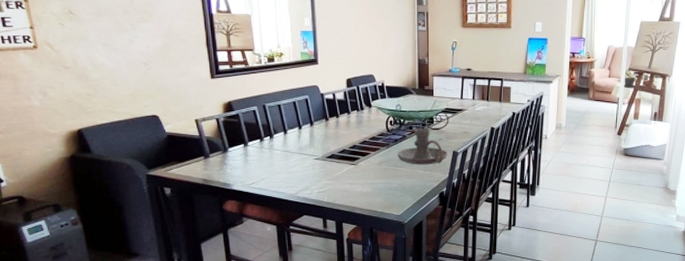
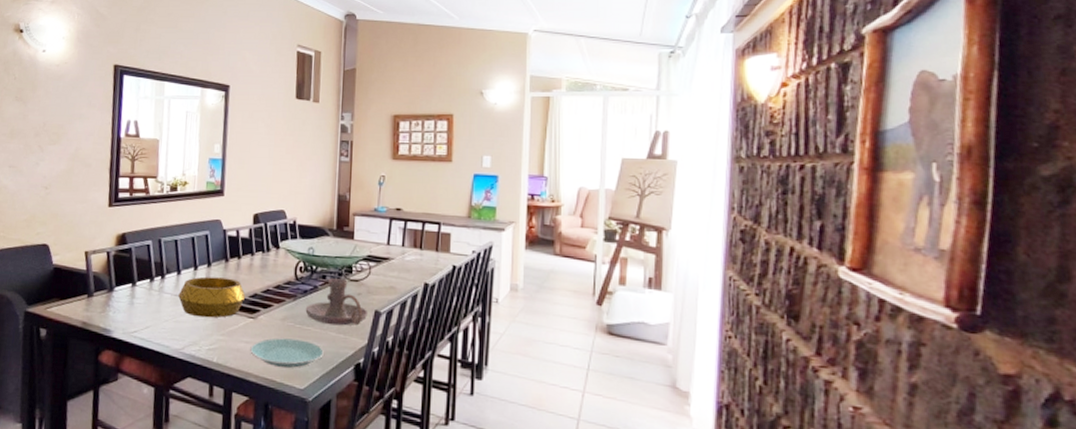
decorative bowl: none [287,134,346,167] -> present [178,276,246,318]
plate: none [354,178,415,200] -> present [250,338,325,368]

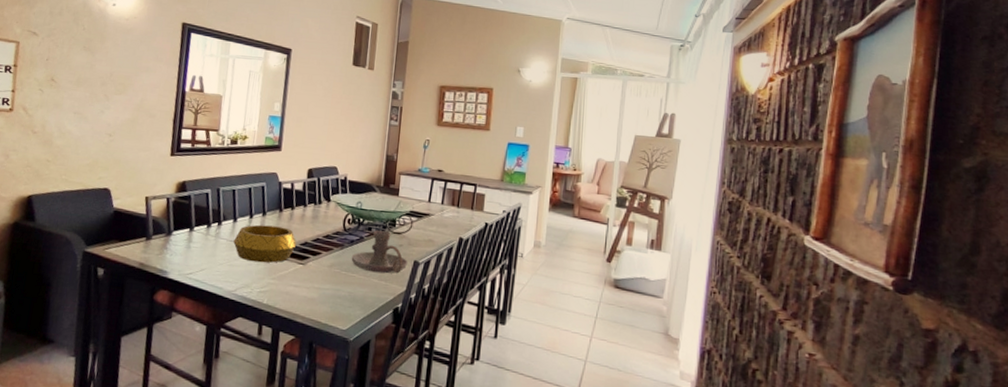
plate: present [250,338,325,368] -> none [298,283,367,311]

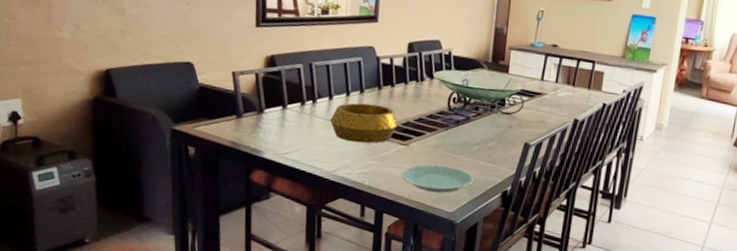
plate: none [298,283,367,311] -> present [401,164,474,193]
candle holder: present [351,230,407,274] -> none [457,110,517,156]

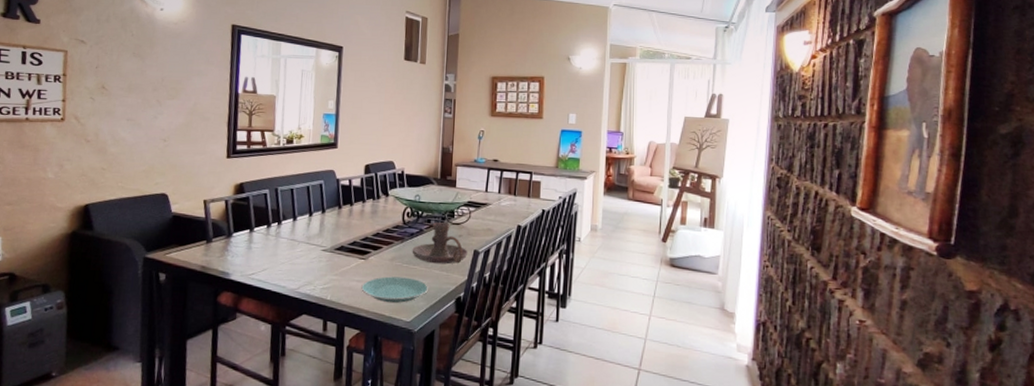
decorative bowl: present [330,103,398,144] -> none [294,222,358,260]
candle holder: none [457,110,517,156] -> present [412,222,467,265]

